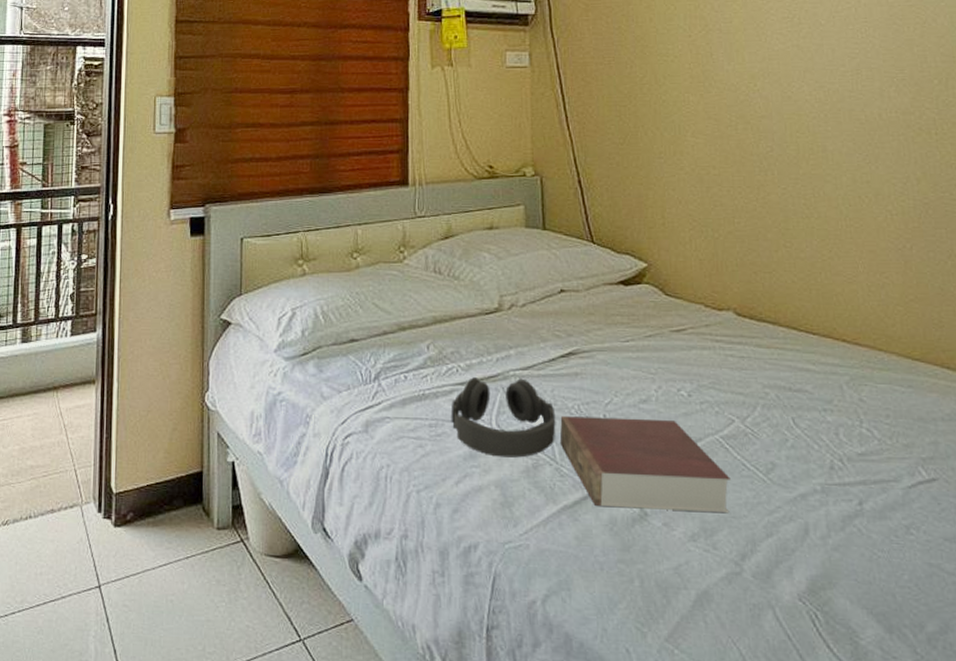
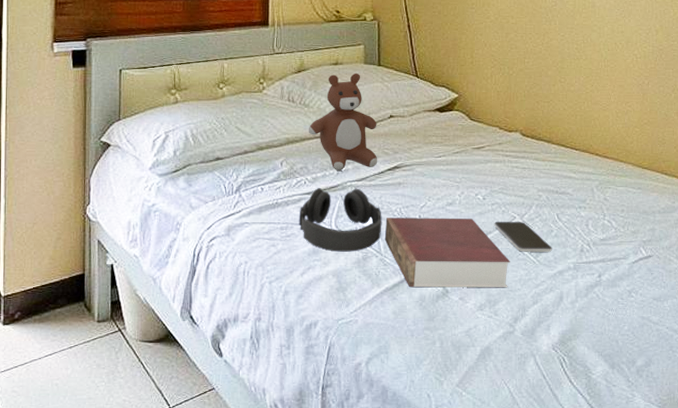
teddy bear: none [459,238,548,358] -> present [308,73,378,172]
smartphone: none [705,426,789,468] -> present [494,222,552,252]

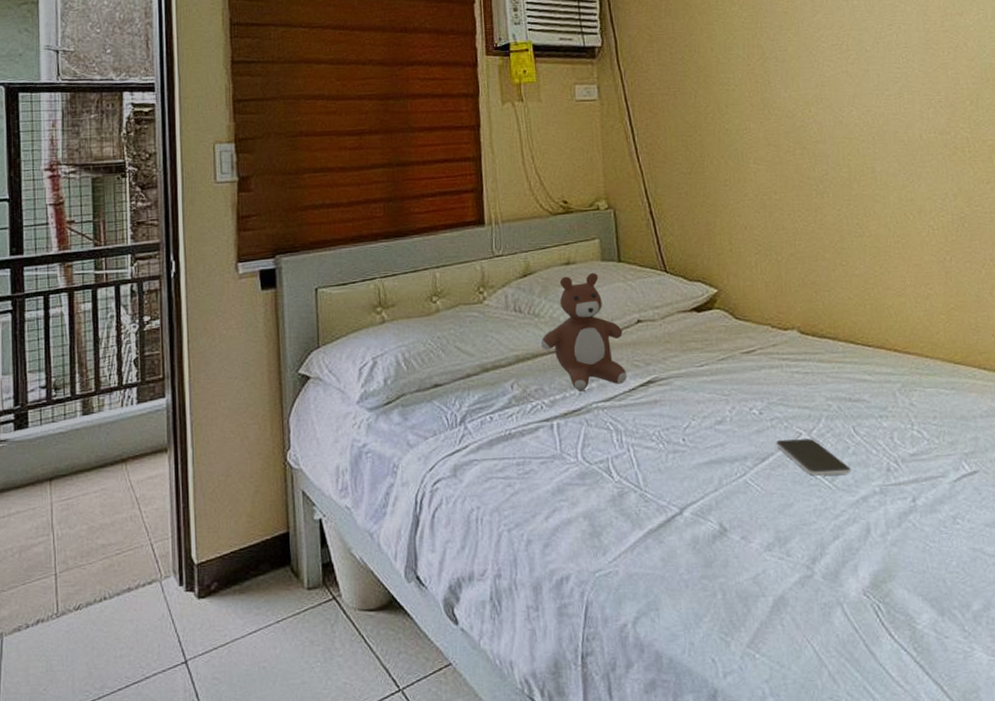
headphones: present [298,188,382,252] -> none [537,410,639,489]
book: present [384,218,510,288] -> none [642,438,800,527]

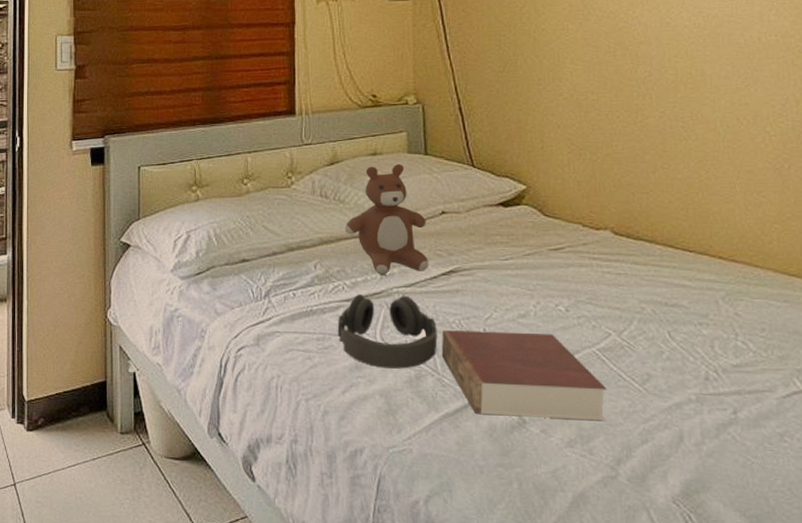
headphones: none [537,410,639,489] -> present [337,294,438,369]
book: none [642,438,800,527] -> present [441,330,607,421]
smartphone: present [776,438,851,476] -> none [582,339,664,379]

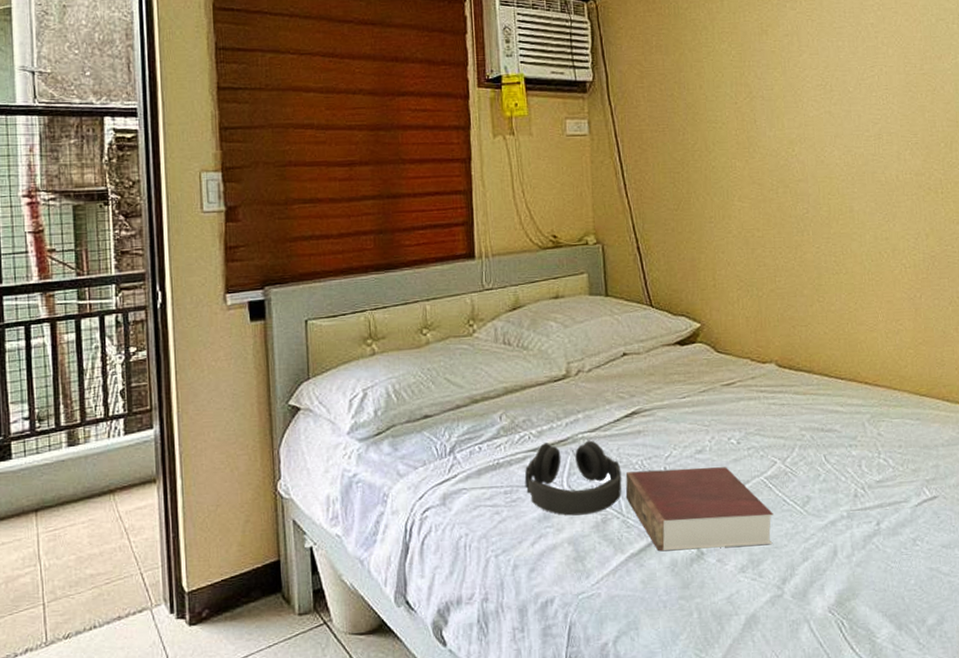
teddy bear: present [344,163,429,276] -> none [528,306,613,422]

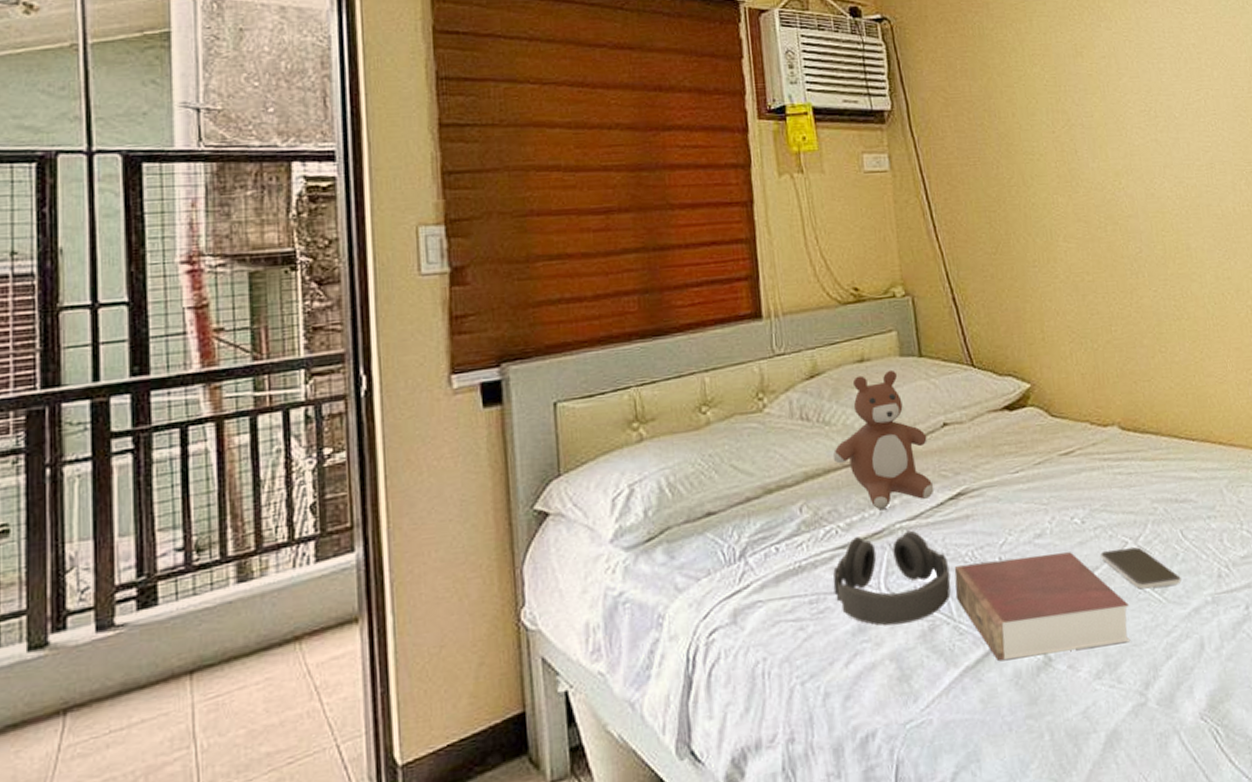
teddy bear: none [528,306,613,422] -> present [832,369,935,510]
smartphone: none [752,467,821,502] -> present [1100,547,1181,590]

